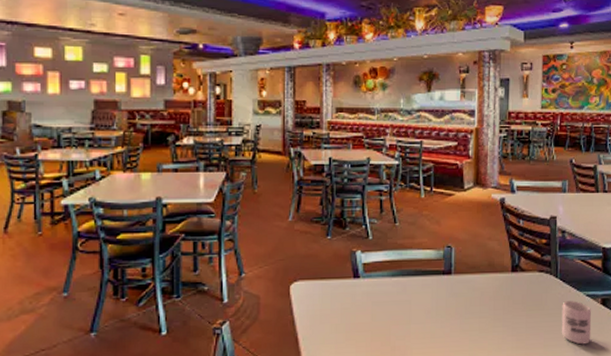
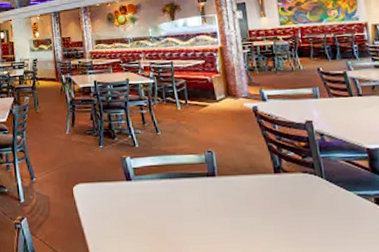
cup: present [561,301,592,345] -> none [332,200,370,244]

